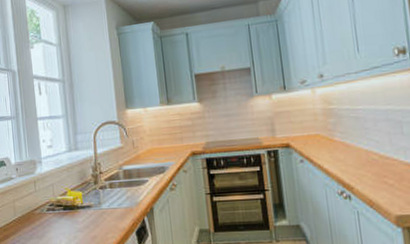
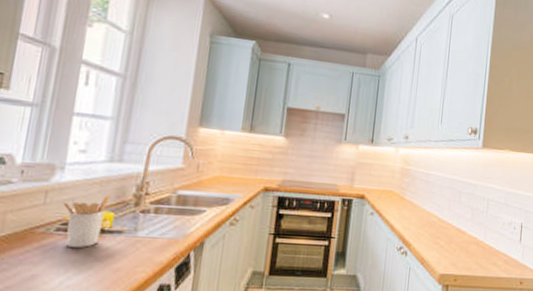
utensil holder: none [47,177,77,223] -> present [63,194,111,249]

